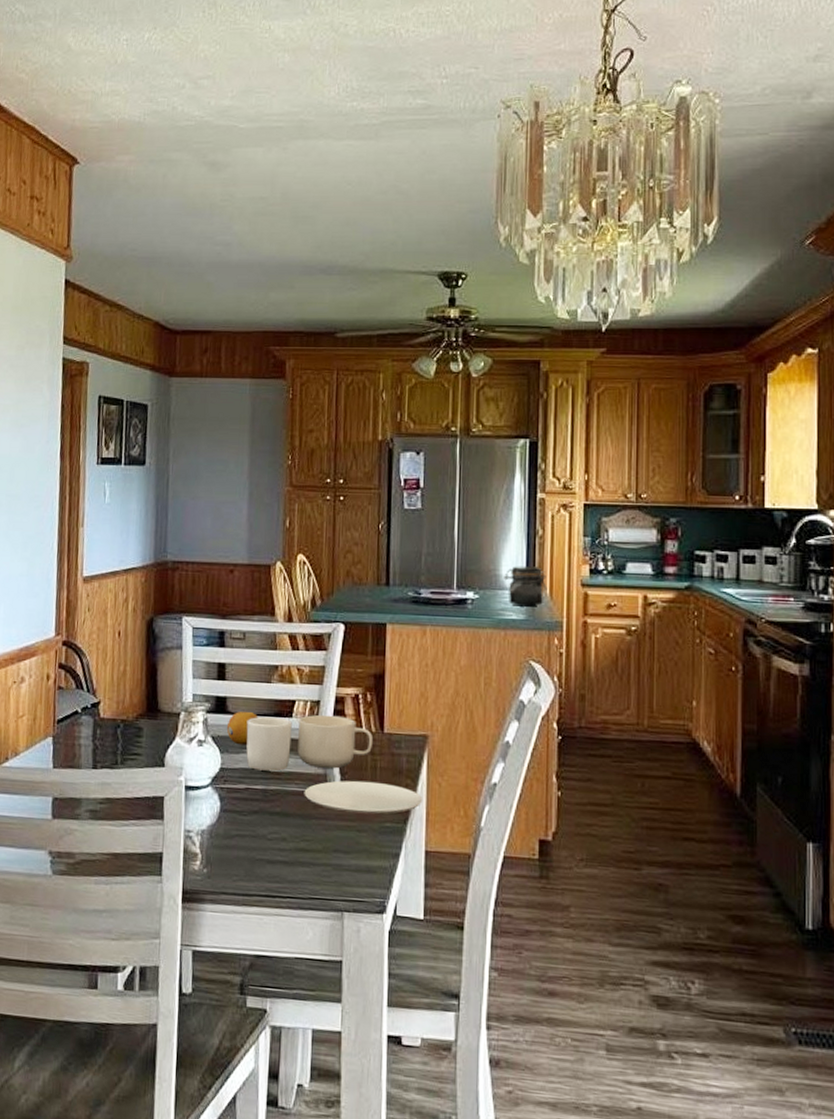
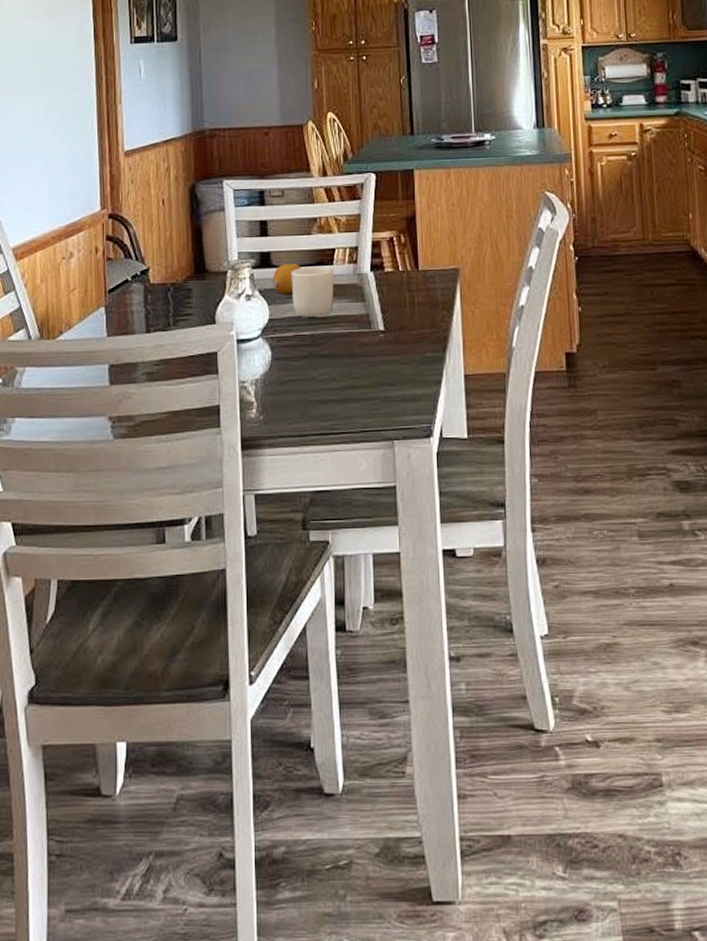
cup: present [297,714,374,769] -> none [340,259,410,309]
plate: present [304,780,423,814] -> none [349,316,459,347]
jar: present [504,566,548,607] -> none [516,106,556,143]

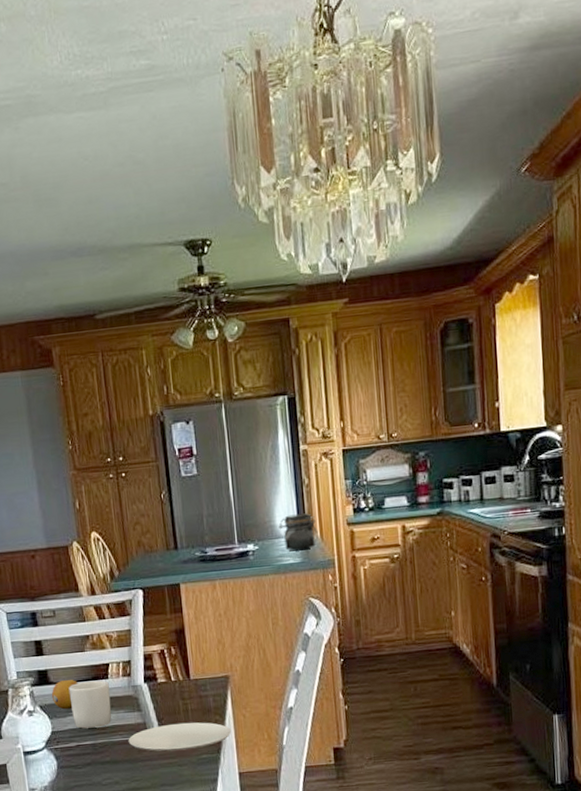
plate: none [349,316,459,347] -> present [128,722,232,752]
jar: none [516,106,556,143] -> present [278,513,318,551]

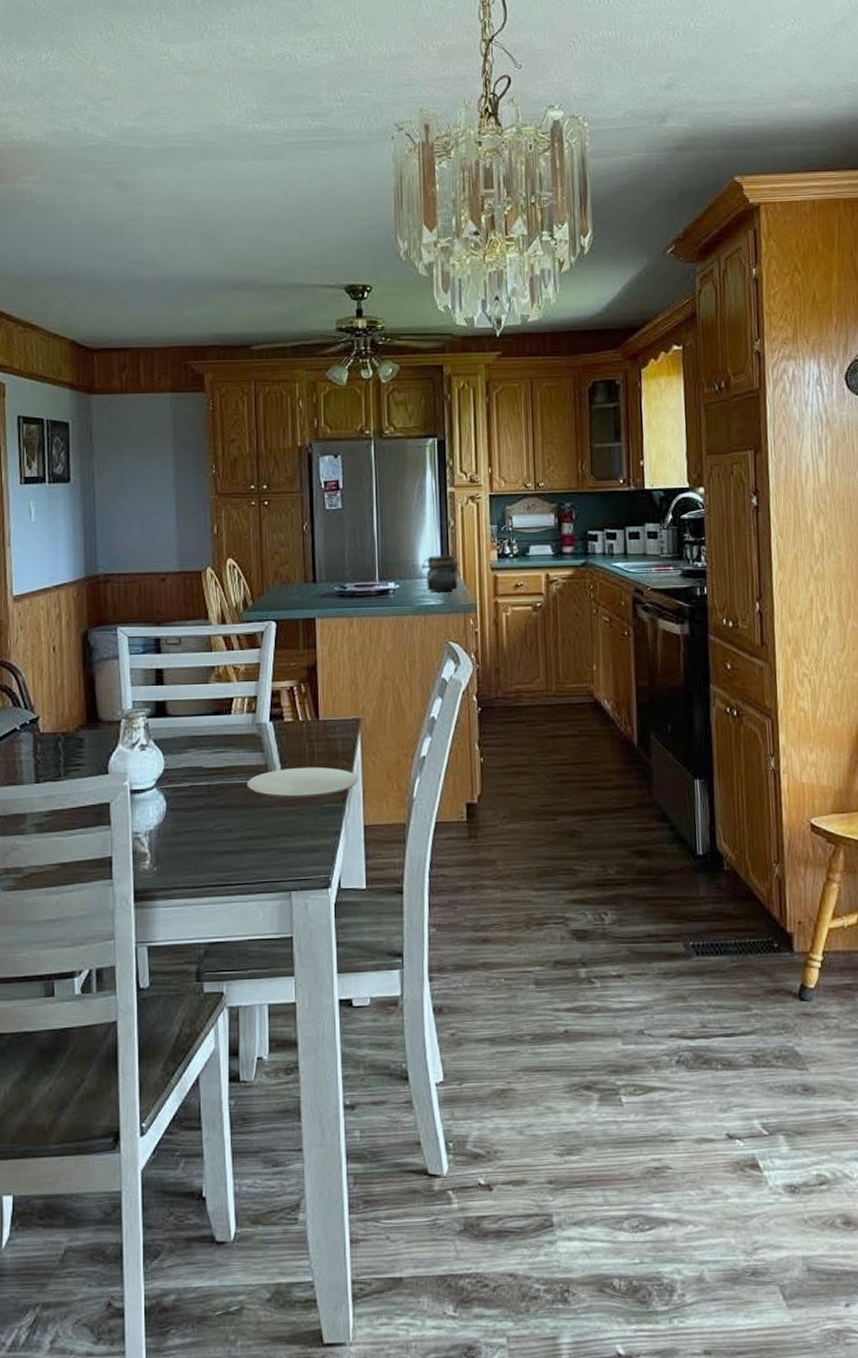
fruit: present [51,679,79,710] -> none [168,712,199,746]
mug: present [68,680,112,729] -> none [187,715,232,768]

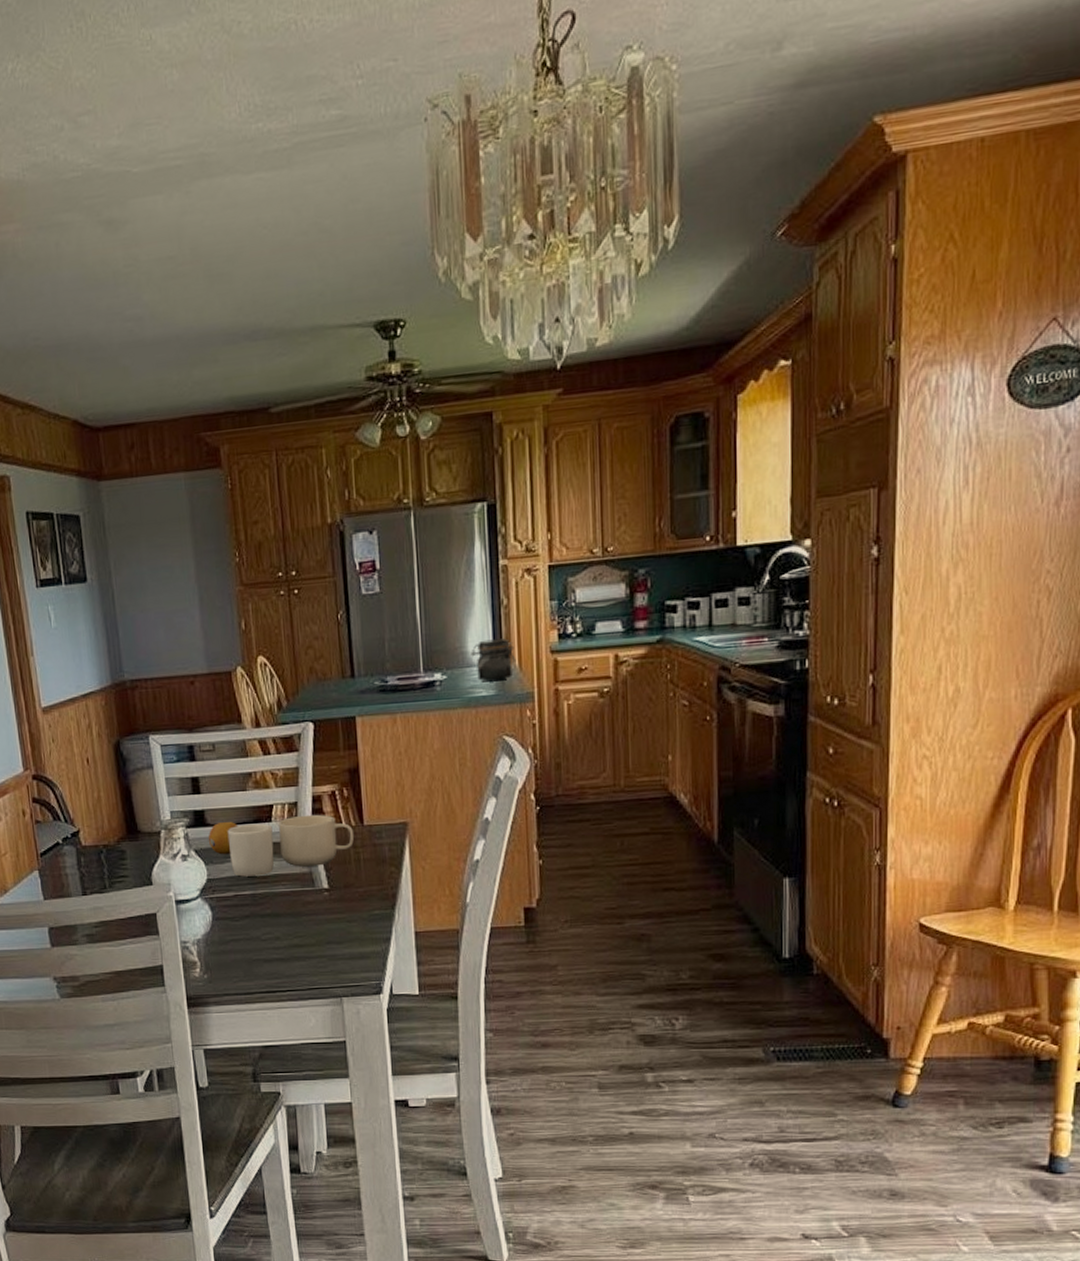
fruit: none [168,712,199,746] -> present [208,821,239,855]
mug: none [187,715,232,768] -> present [227,823,275,877]
cup: none [238,708,310,759] -> present [279,814,355,867]
plate: present [247,767,359,798] -> none [291,873,409,906]

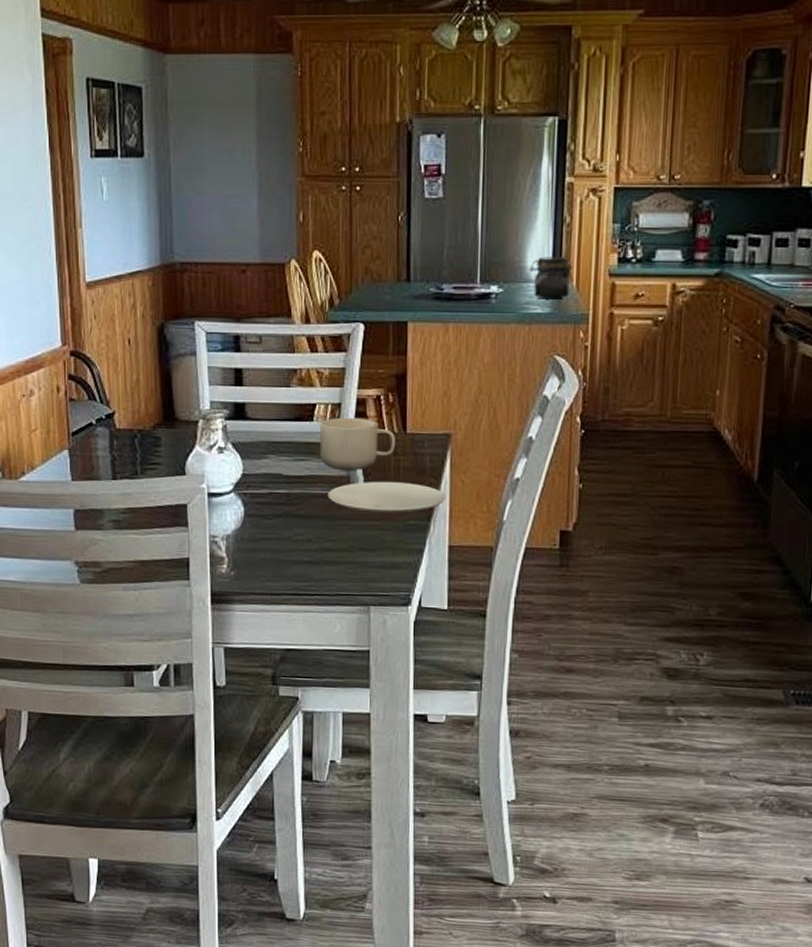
fruit: present [208,821,239,855] -> none [246,416,279,451]
mug: present [227,823,275,877] -> none [267,421,313,475]
plate: none [291,873,409,906] -> present [327,481,447,513]

